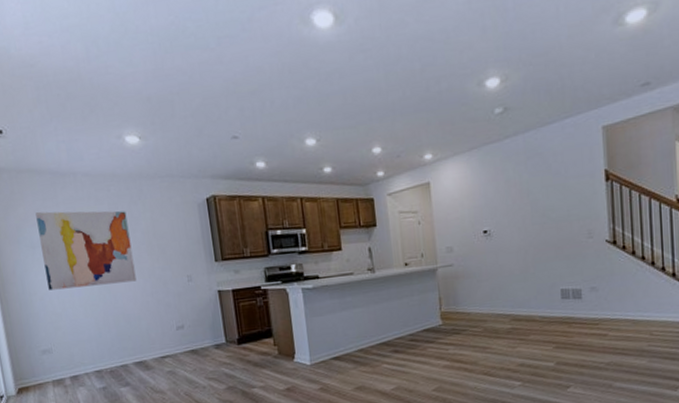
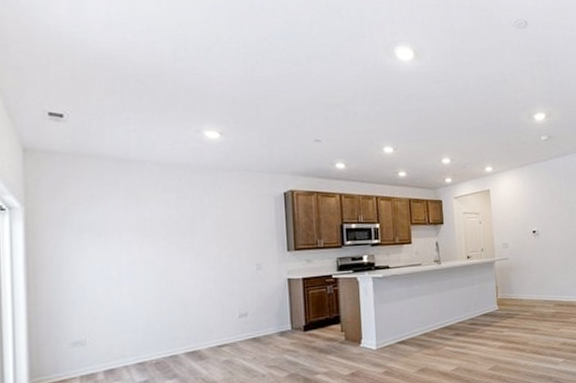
wall art: present [35,210,137,291] -> none [90,197,200,277]

